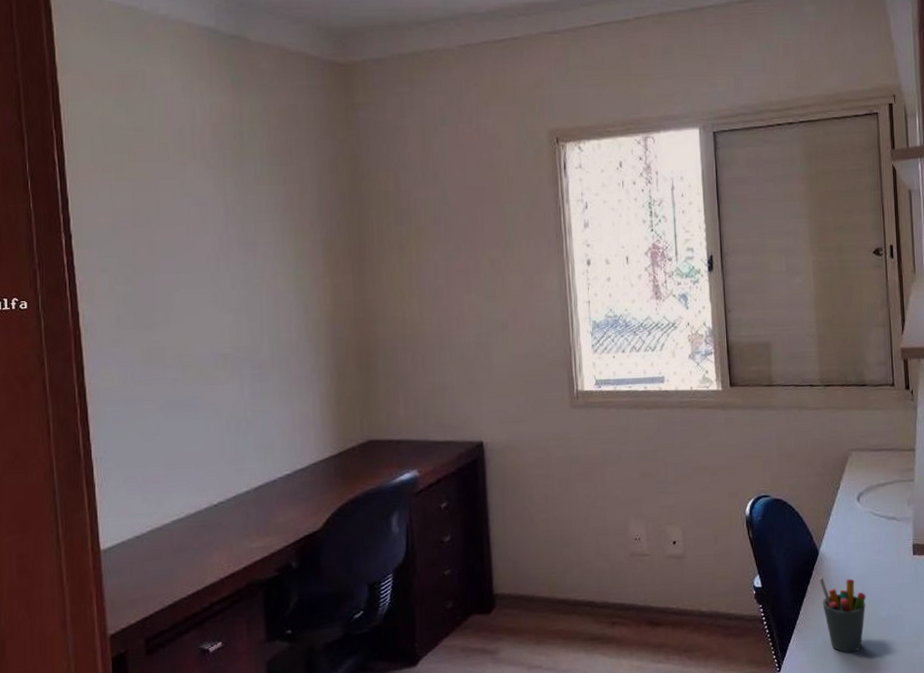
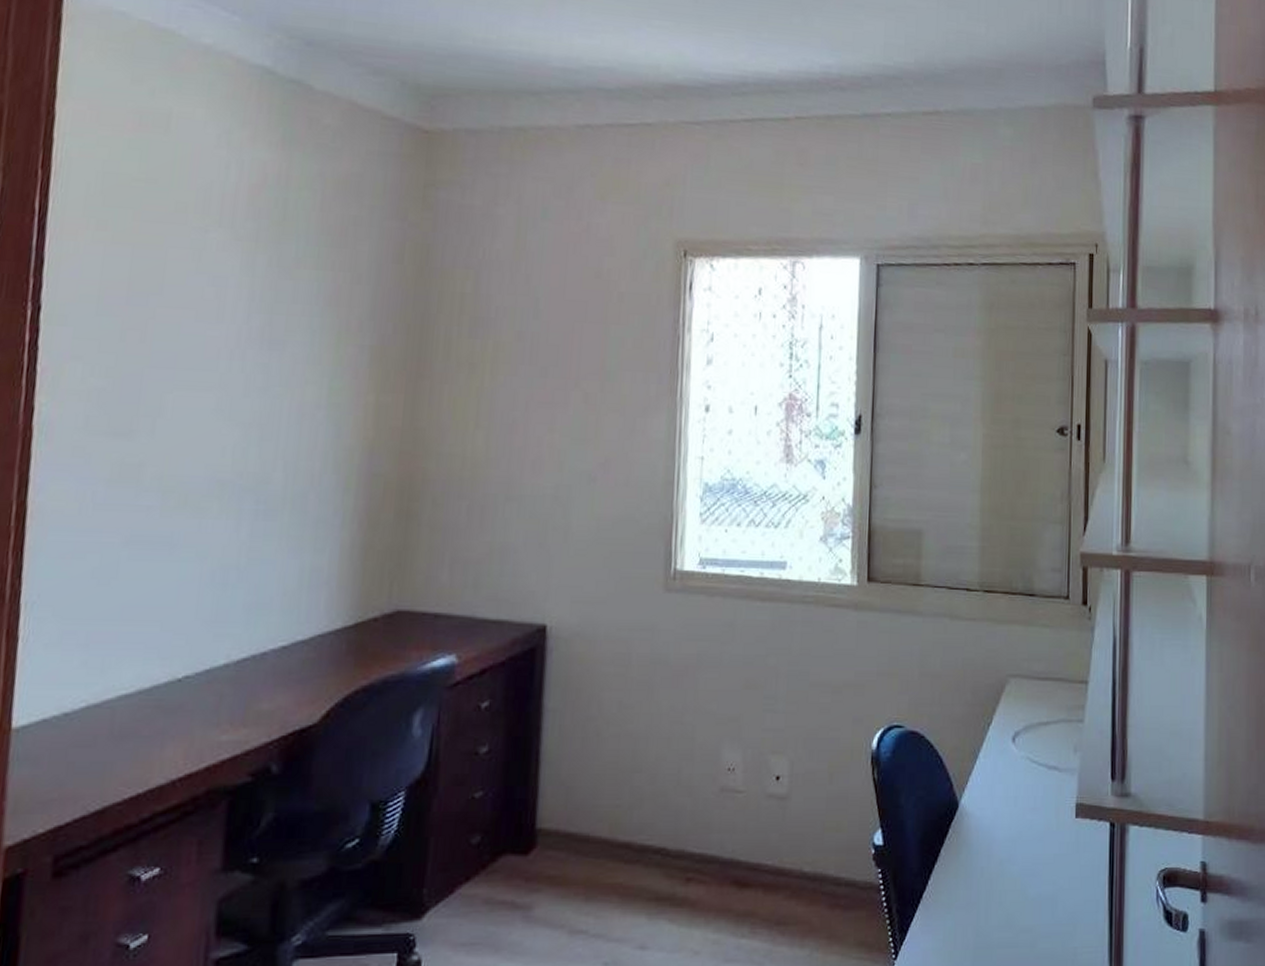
pen holder: present [819,576,866,653] -> none [956,836,1013,940]

